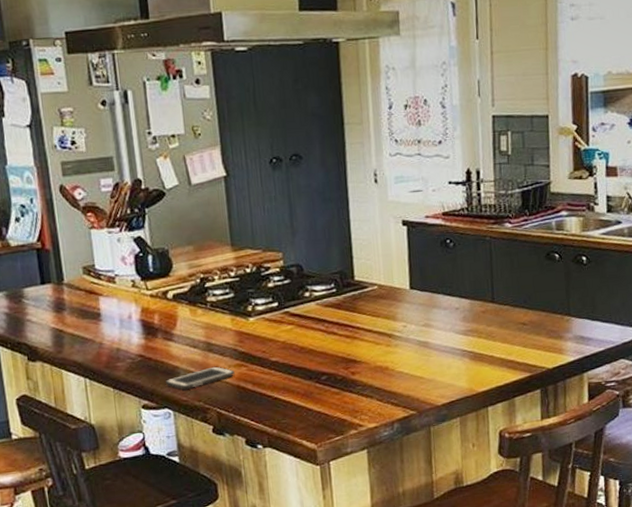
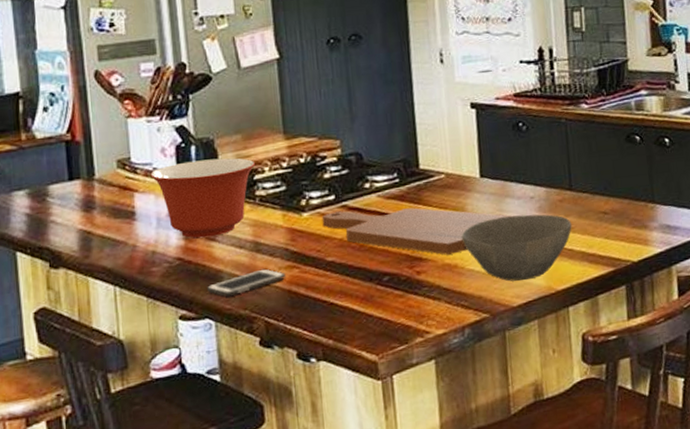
mixing bowl: none [112,267,206,338] -> present [150,158,255,238]
cutting board: none [266,315,440,358] -> present [321,207,514,255]
bowl: none [392,324,493,383] -> present [461,214,572,282]

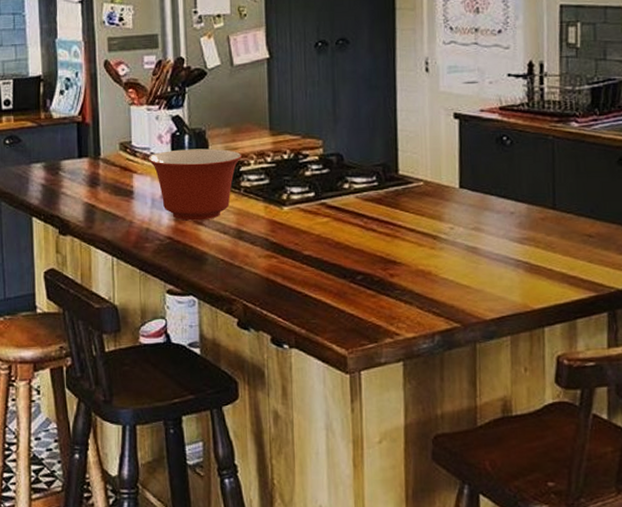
cell phone: present [207,268,286,296] -> none [193,255,265,277]
cutting board: present [321,207,514,255] -> none [301,208,492,261]
bowl: present [461,214,572,282] -> none [436,229,553,295]

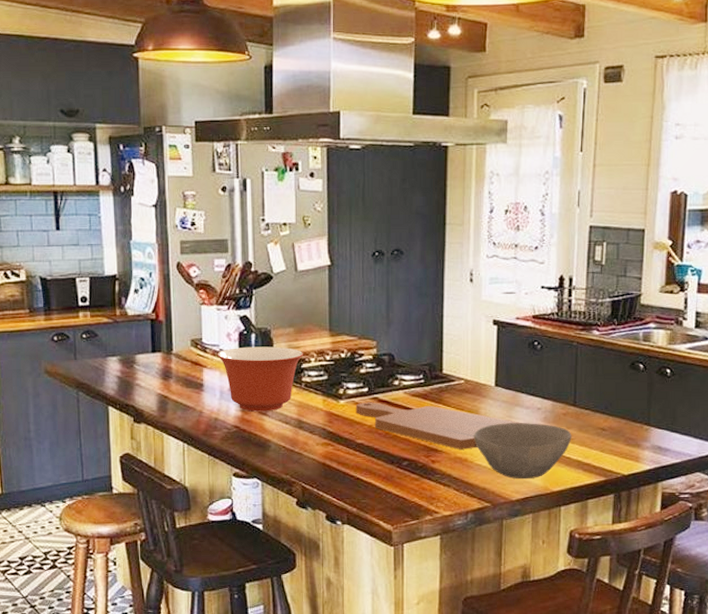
cutting board: none [301,208,492,261] -> present [355,402,521,450]
bowl: none [436,229,553,295] -> present [473,423,572,480]

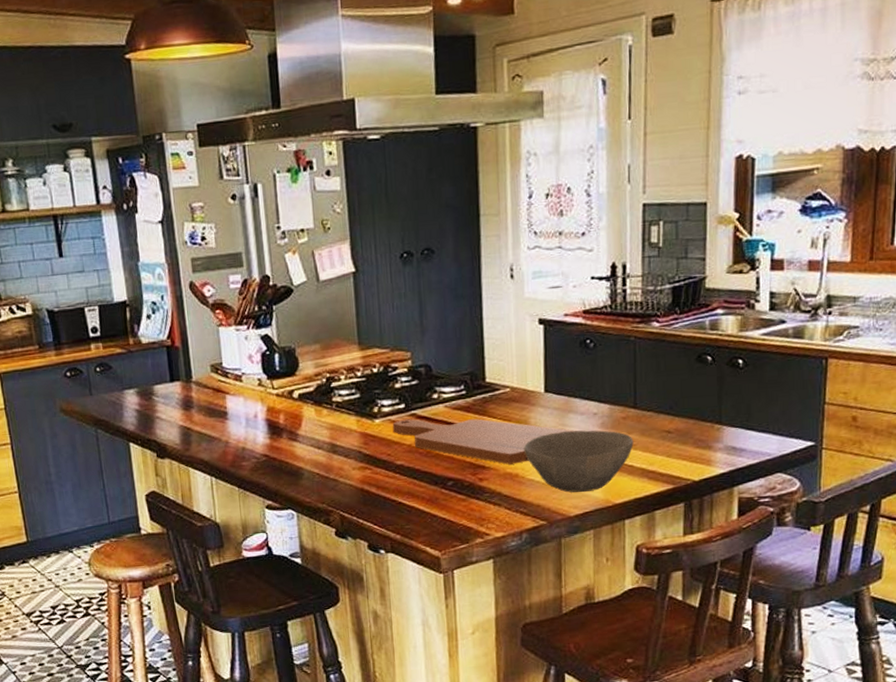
mixing bowl: present [217,346,303,412] -> none [239,366,332,438]

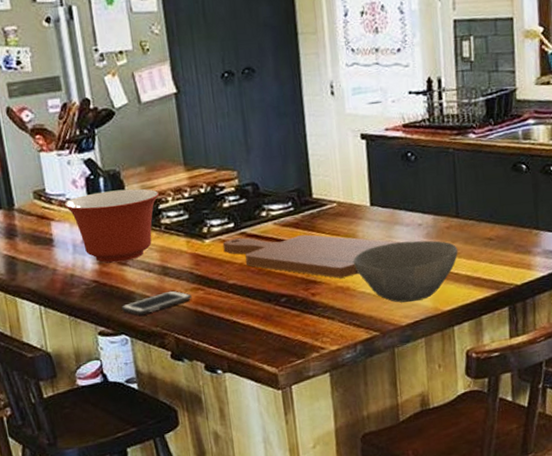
mixing bowl: none [239,366,332,438] -> present [64,188,159,263]
cell phone: none [290,468,359,491] -> present [122,290,192,315]

